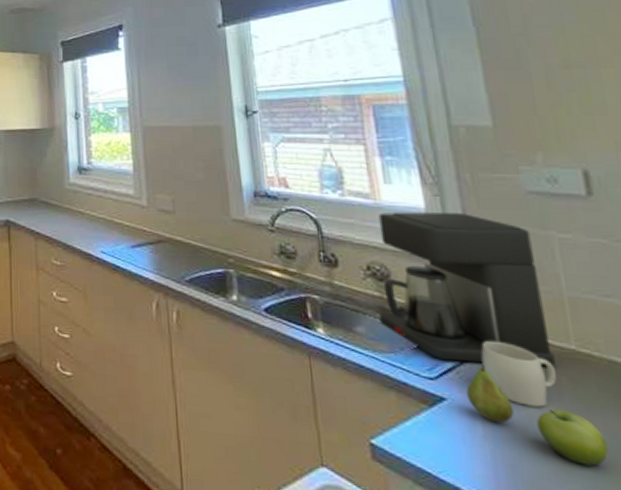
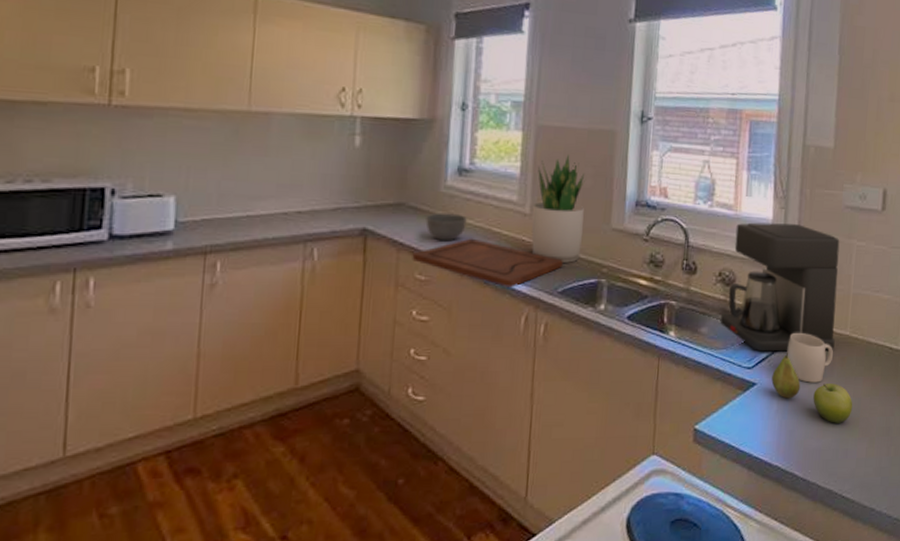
cutting board: none [47,228,187,276] -> present [412,238,563,289]
bowl: none [56,206,91,231] -> present [426,213,467,242]
planter: none [149,151,204,253] -> present [531,155,586,263]

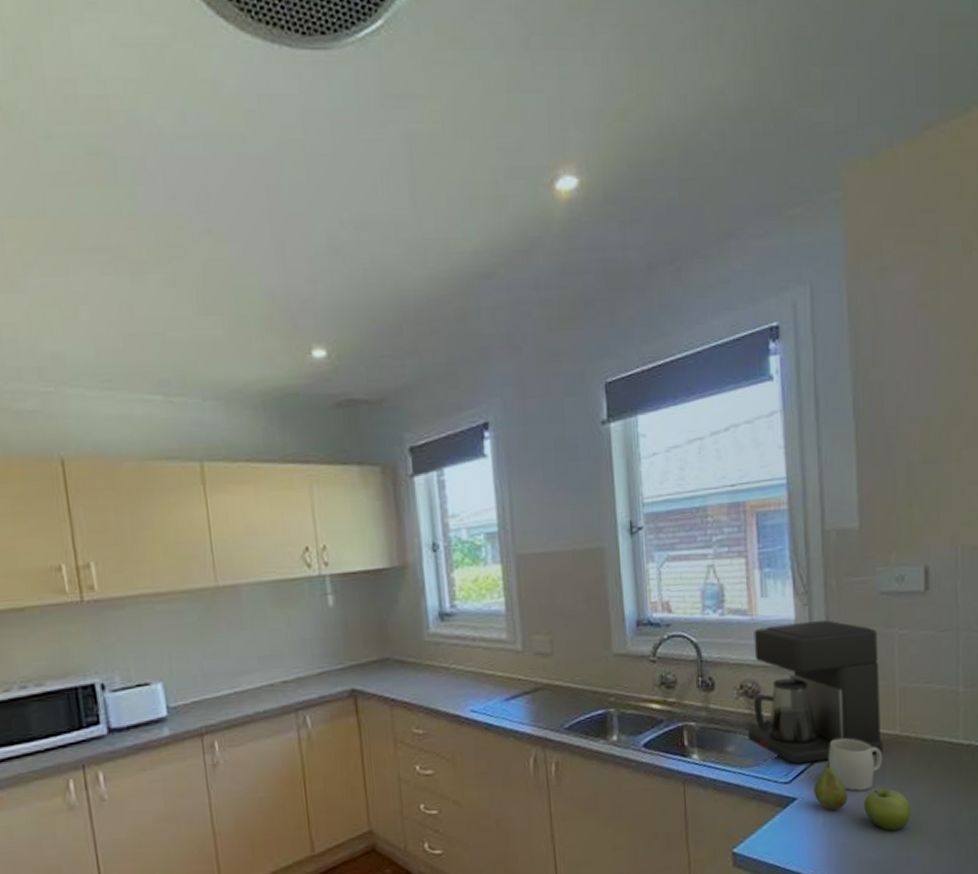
cutting board: present [412,238,563,289] -> none [406,684,566,732]
bowl: present [426,213,467,242] -> none [414,661,457,692]
planter: present [531,155,586,263] -> none [524,582,584,697]

